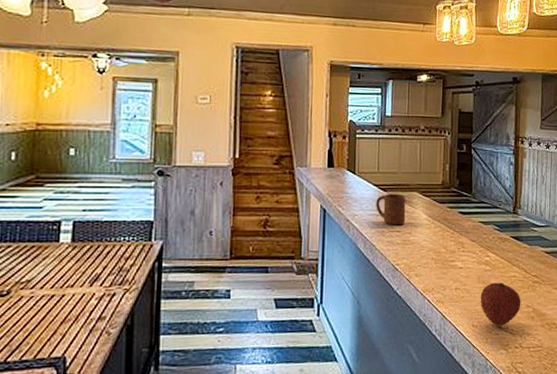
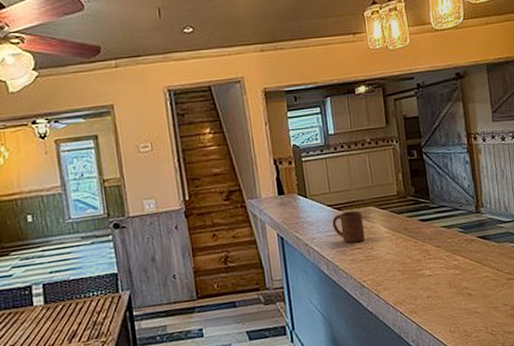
fruit: present [480,282,521,326] -> none [453,284,498,328]

